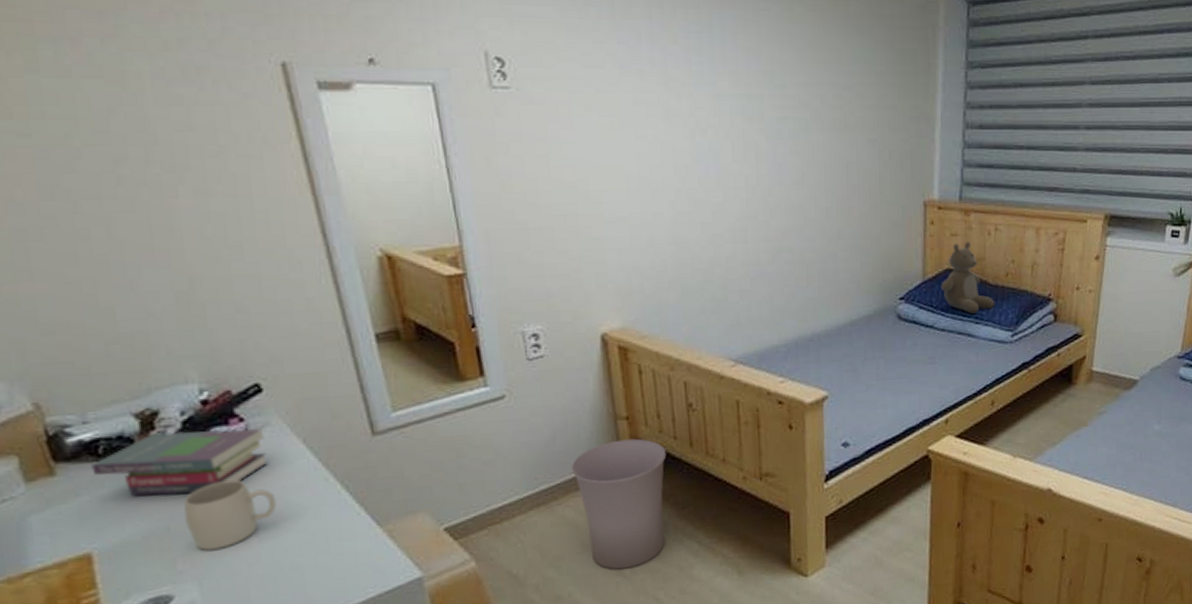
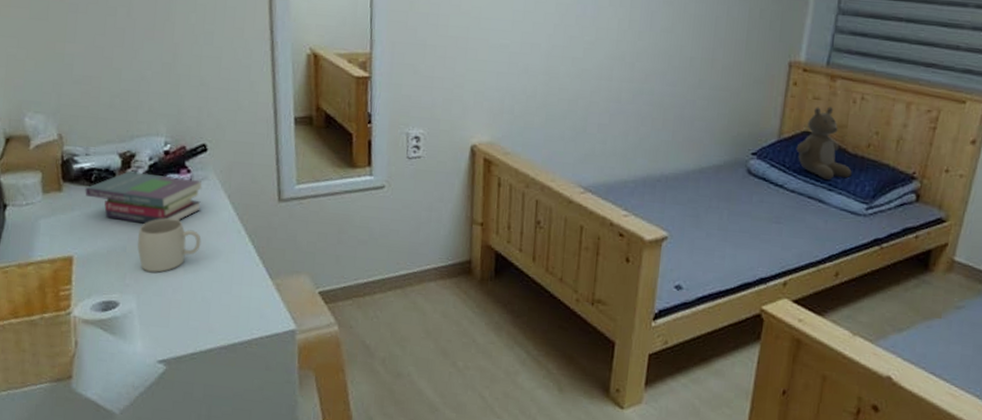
waste bin: present [571,438,667,570] -> none [428,242,511,362]

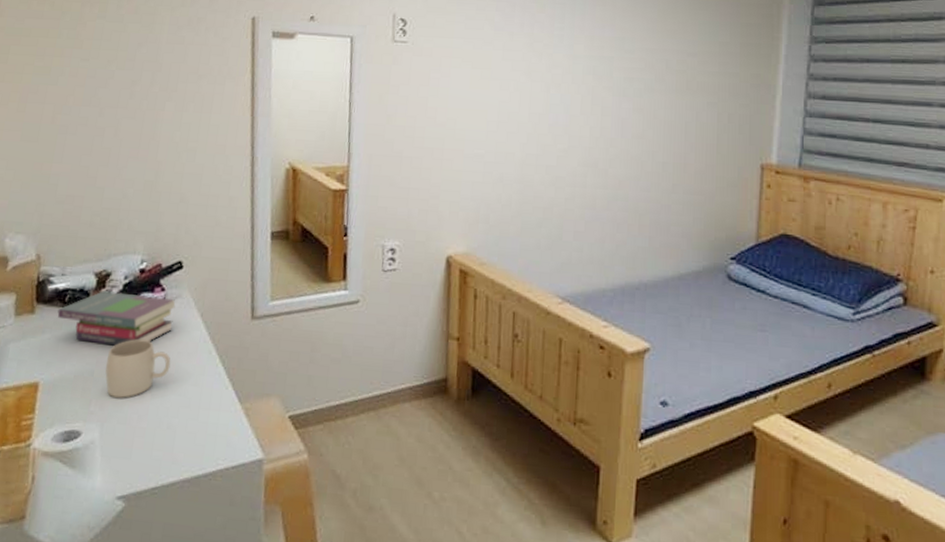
teddy bear: present [796,106,852,180] -> none [775,208,835,284]

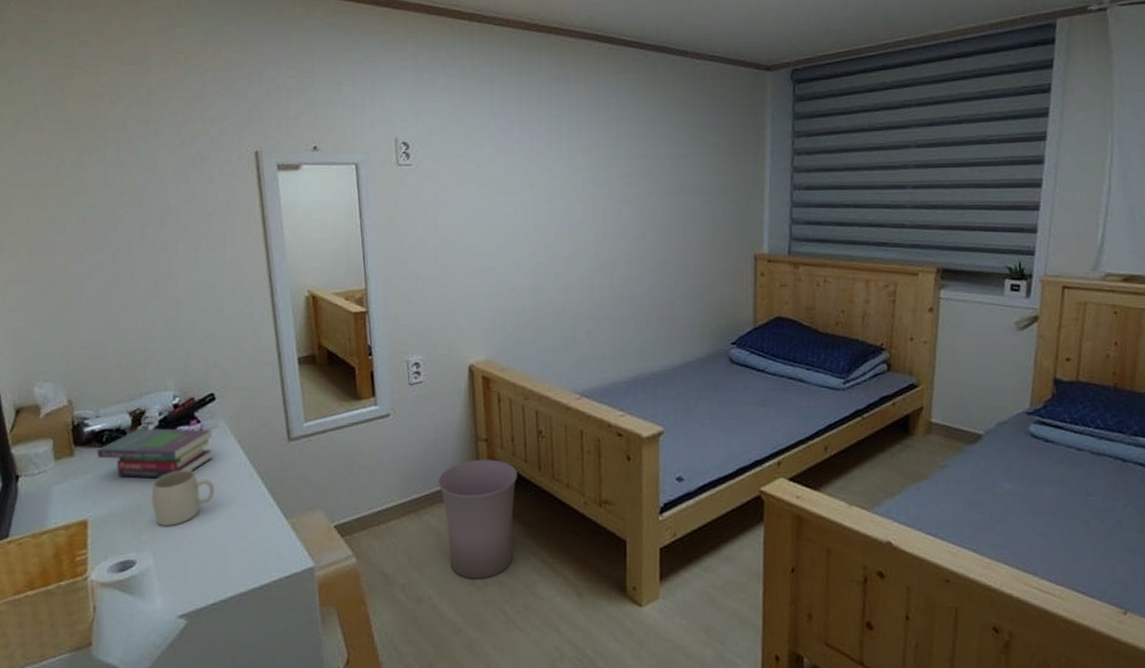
waste bin: none [402,359,489,493] -> present [438,459,518,579]

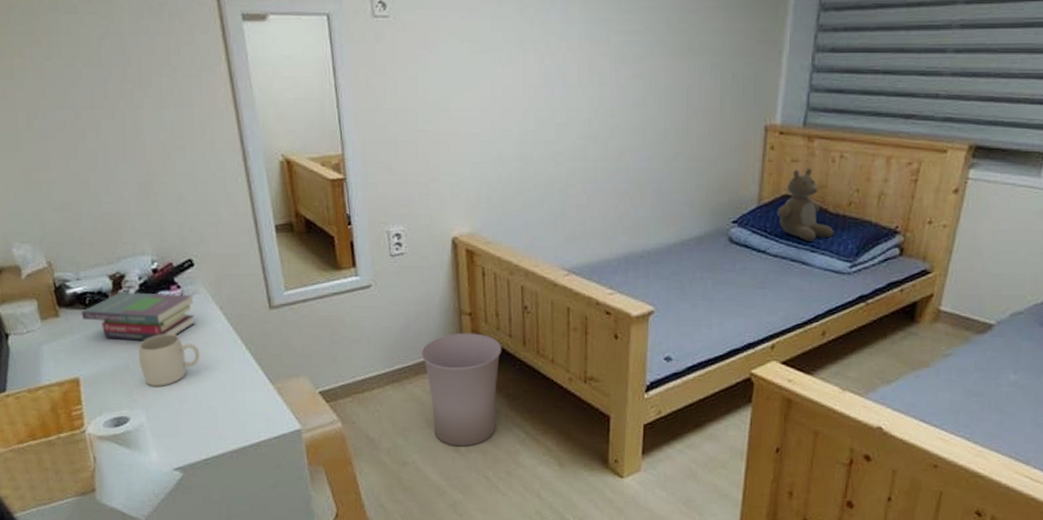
teddy bear: none [771,292,826,360] -> present [776,168,834,241]

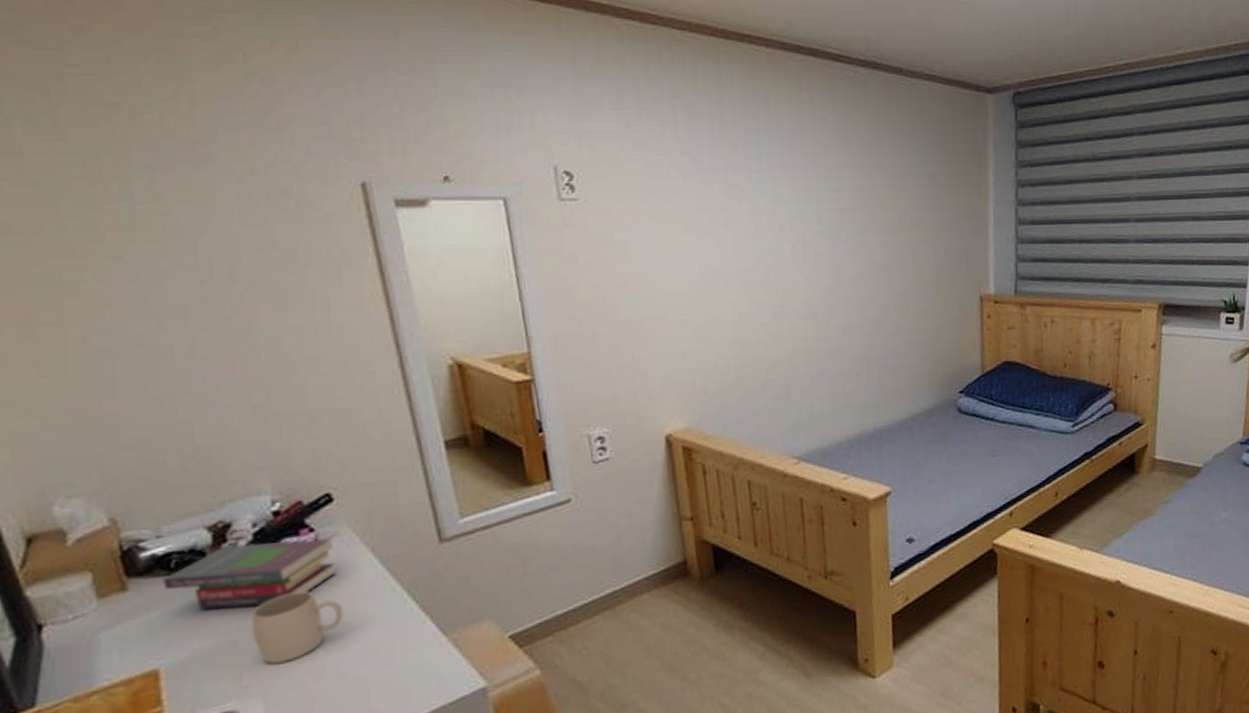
waste bin: present [421,333,502,447] -> none [636,539,732,675]
teddy bear: present [776,168,834,241] -> none [1000,334,1054,405]

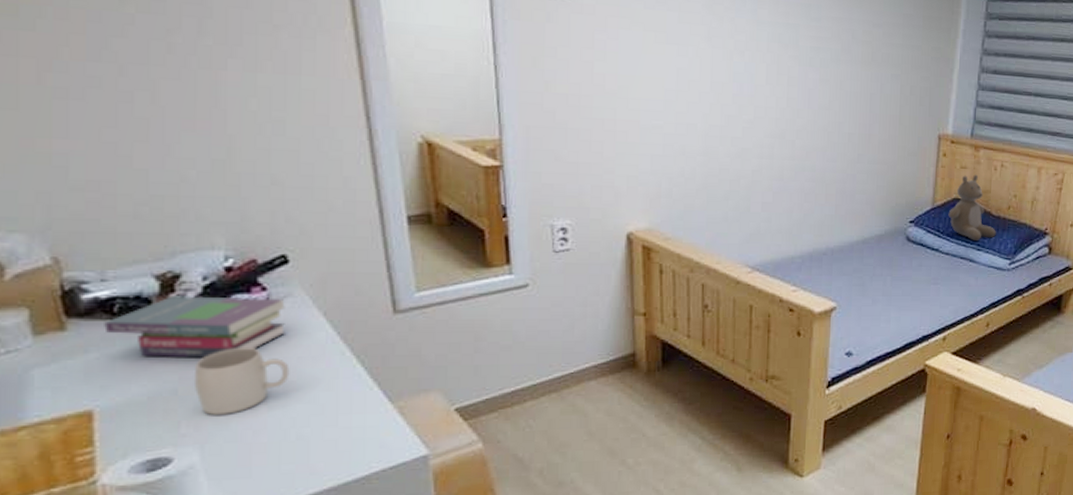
teddy bear: none [1000,334,1054,405] -> present [948,174,996,241]

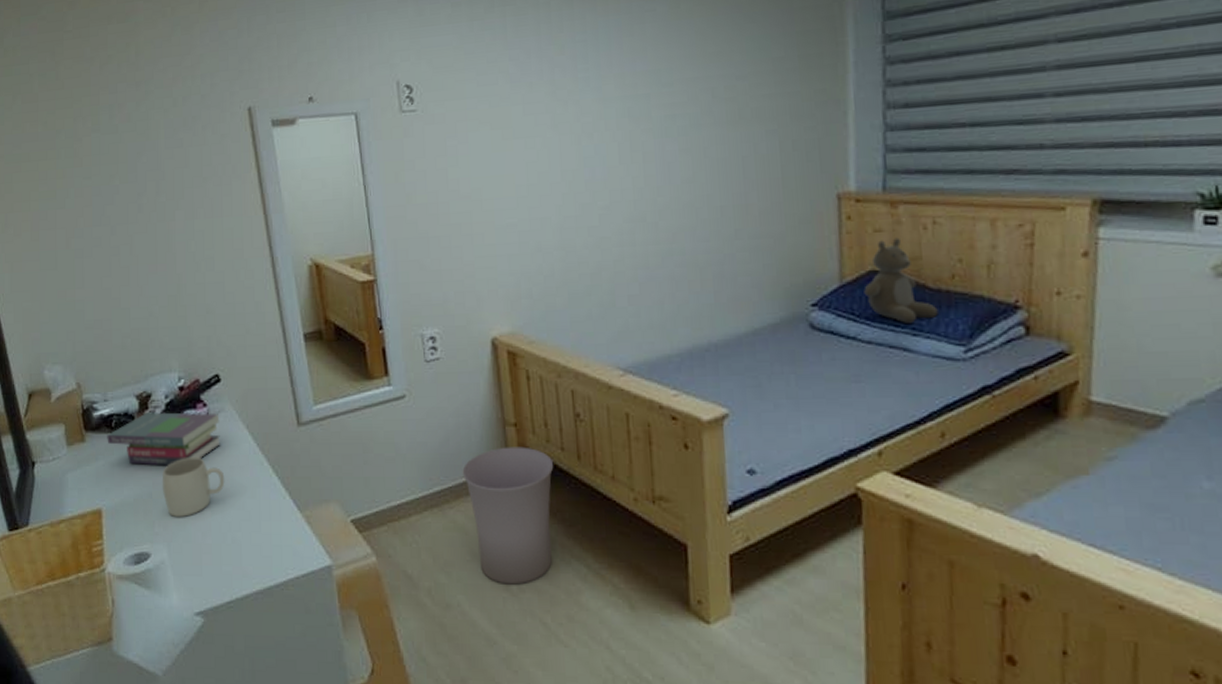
waste bin: none [586,334,679,459] -> present [462,446,554,585]

